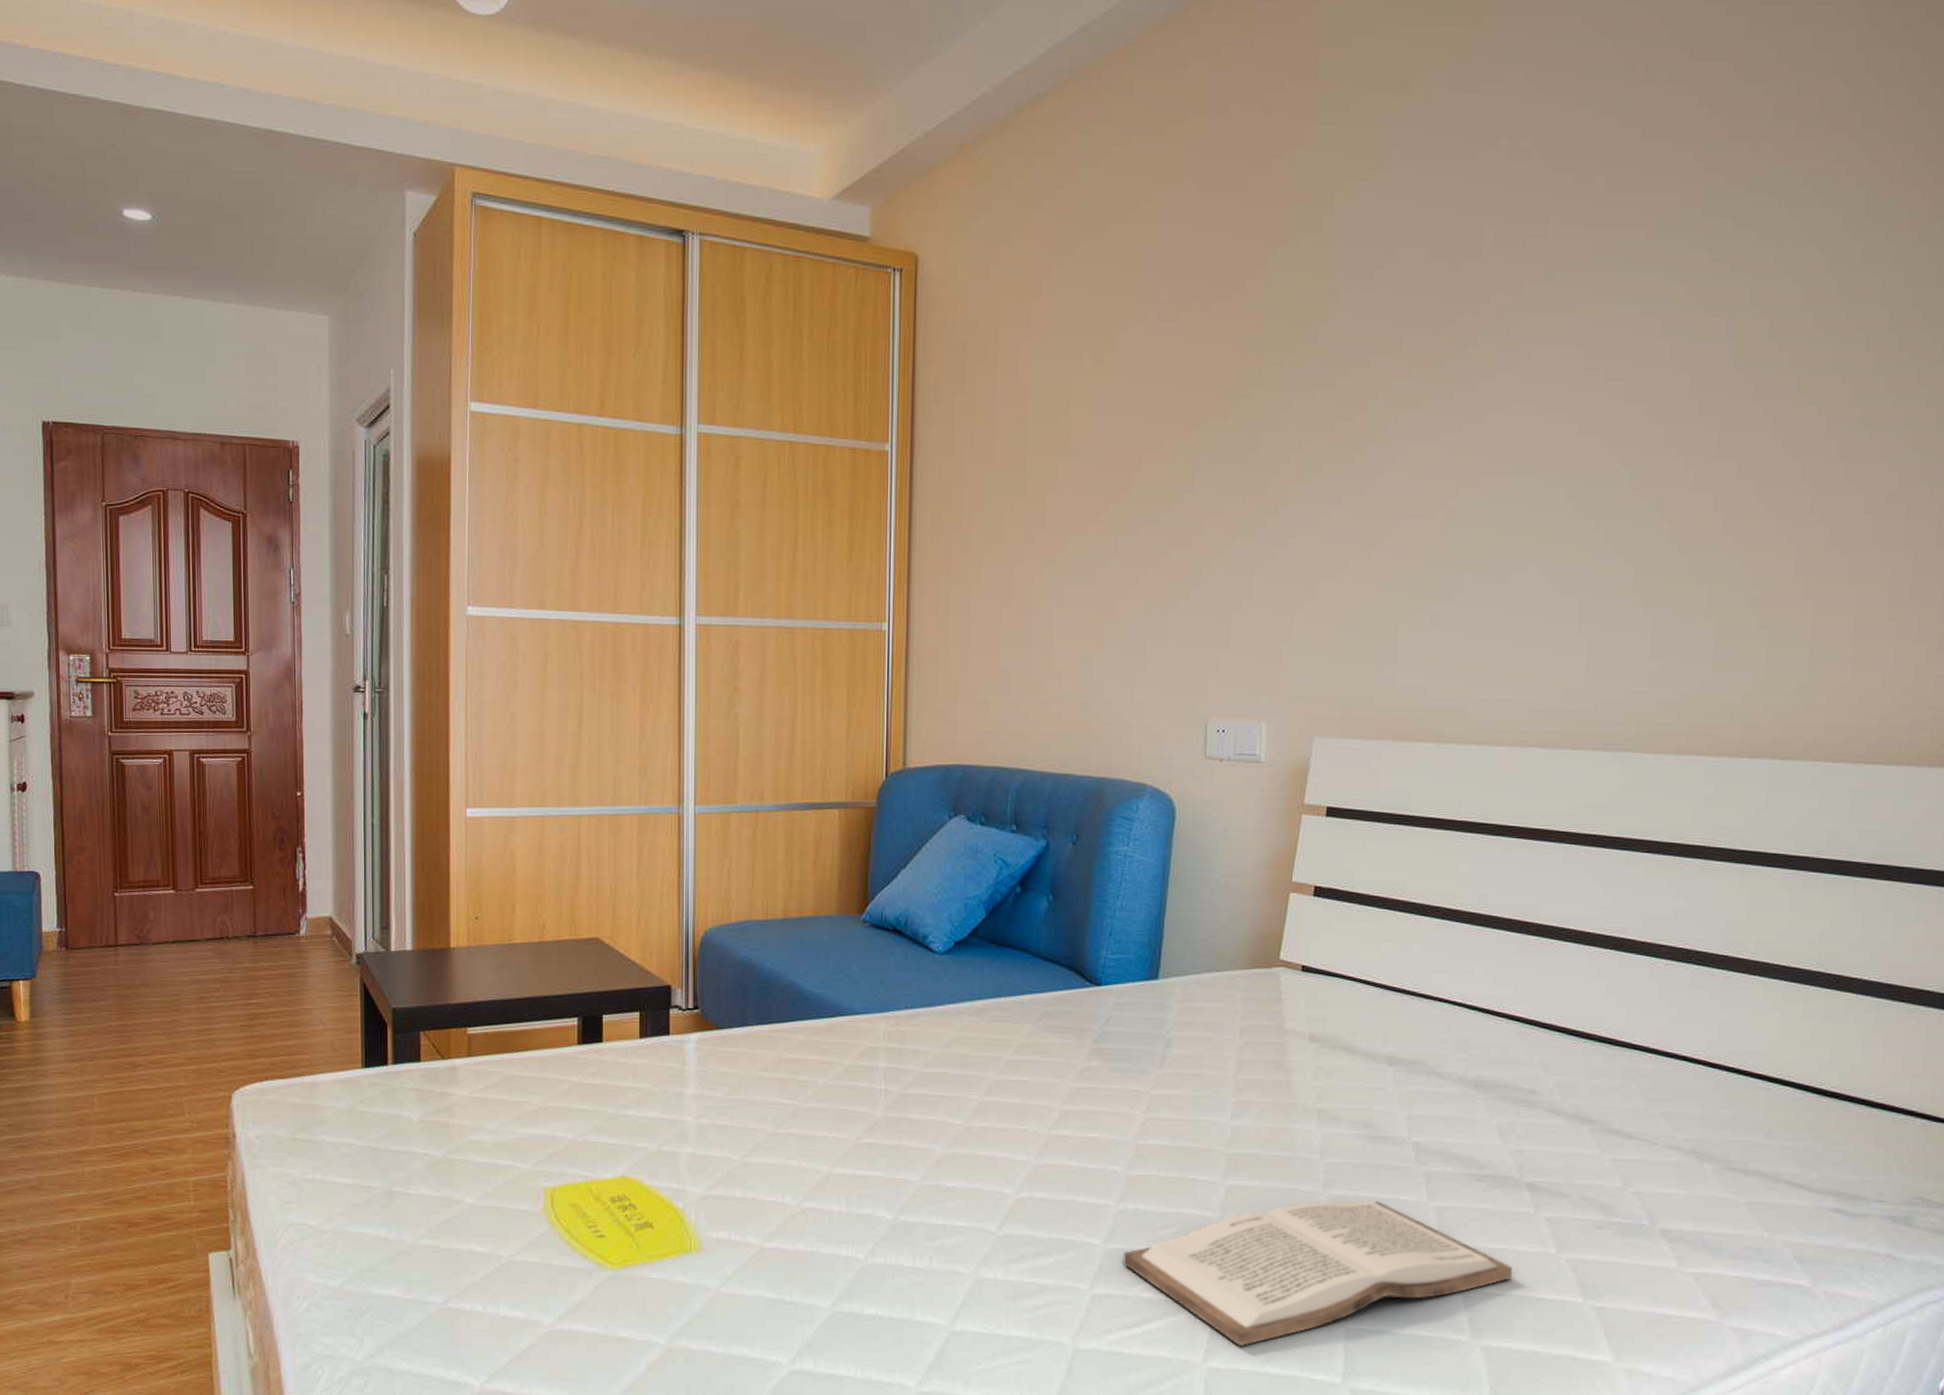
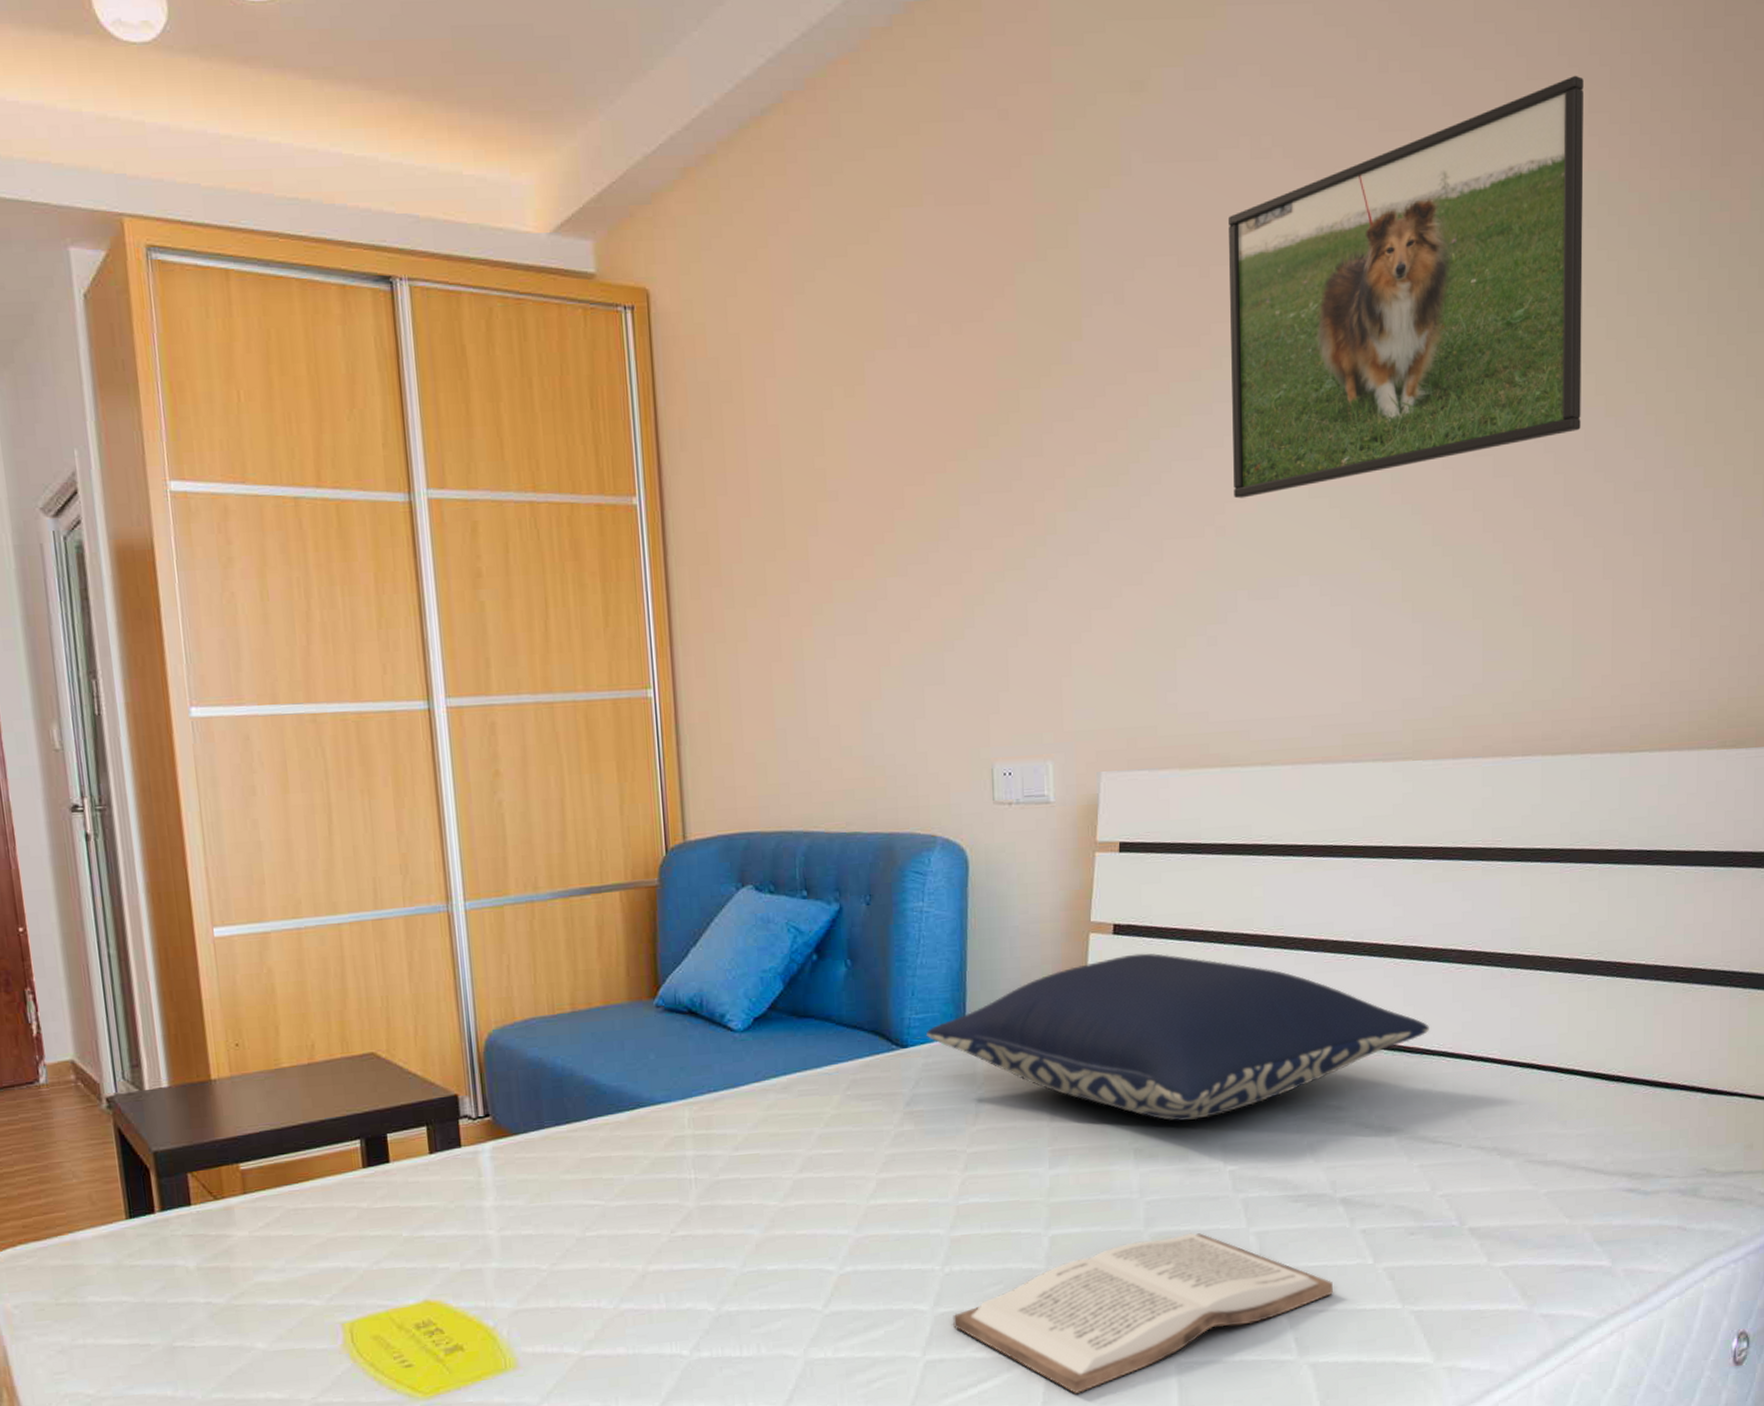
pillow: none [1120,917,1632,1088] -> present [926,953,1429,1122]
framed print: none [1468,92,1858,483] -> present [1229,75,1584,499]

